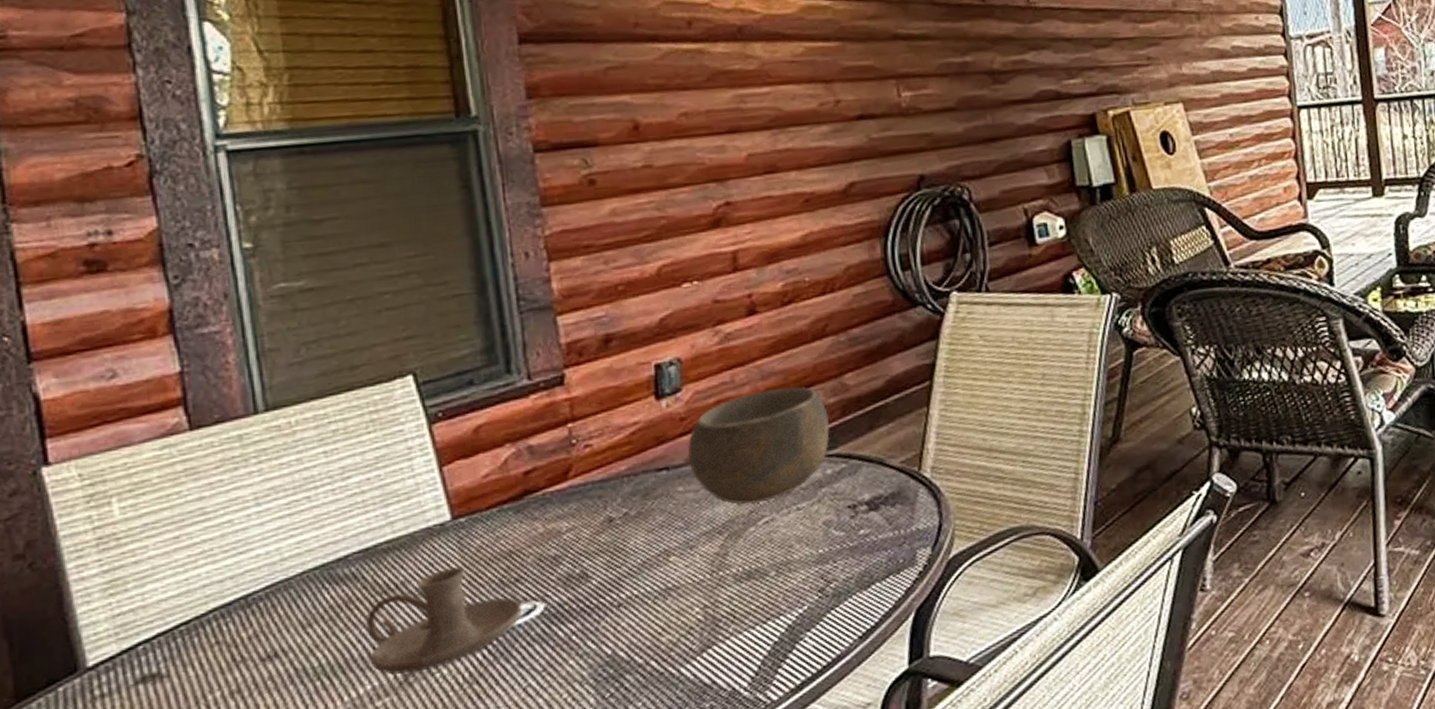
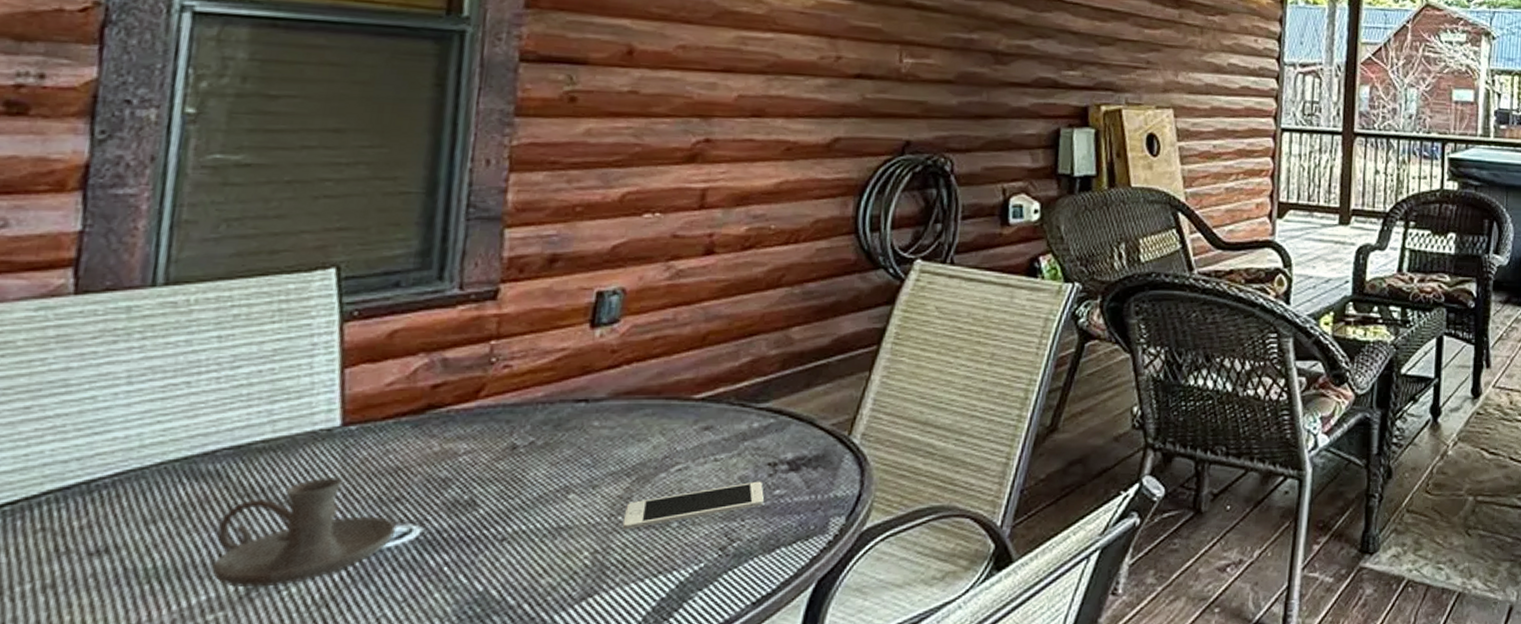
bowl: present [687,386,830,504] -> none [611,332,768,449]
cell phone: none [724,523,852,584] -> present [622,481,765,530]

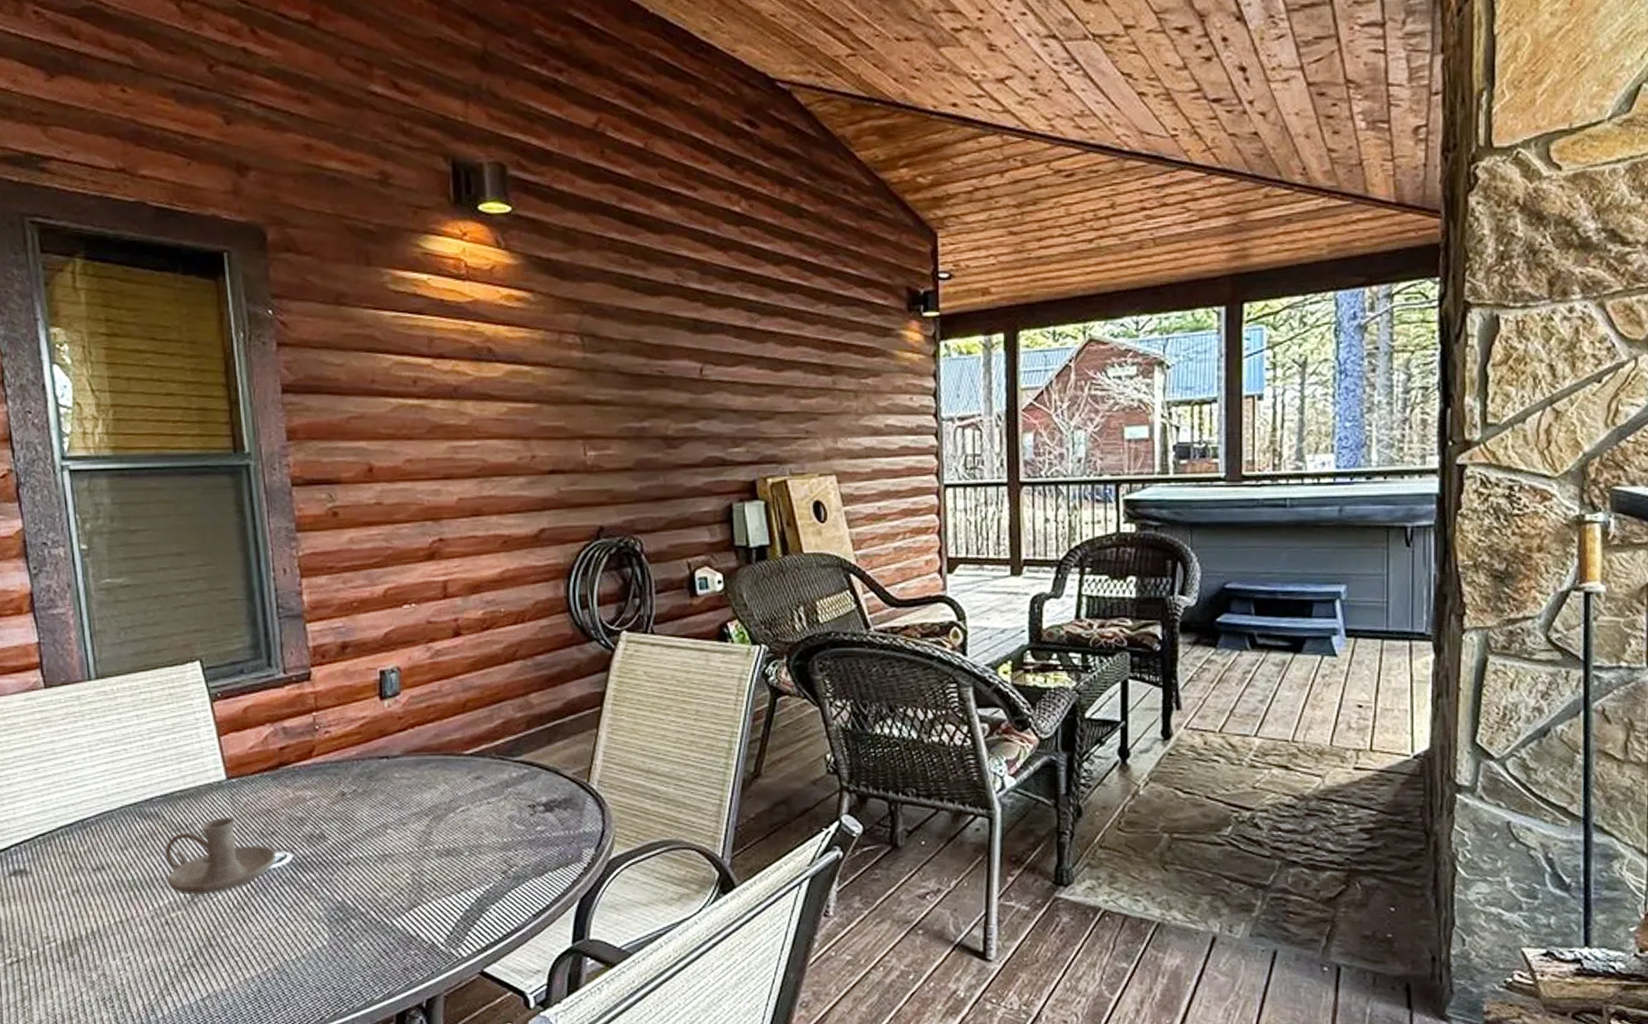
cell phone: present [622,481,765,530] -> none [428,819,530,857]

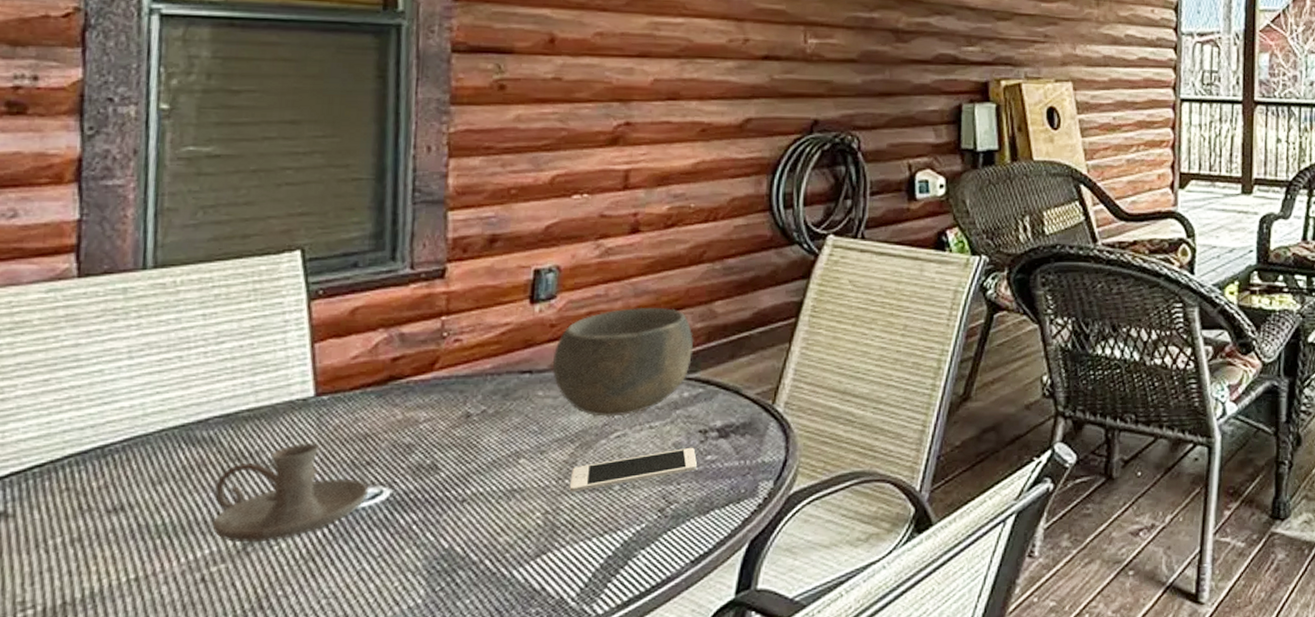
bowl: none [403,700,517,794] -> present [552,307,694,417]
cell phone: none [428,819,530,857] -> present [569,447,698,493]

